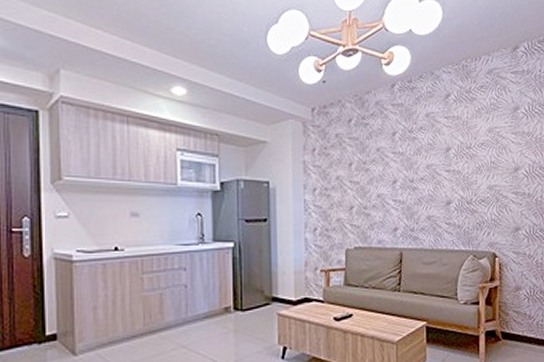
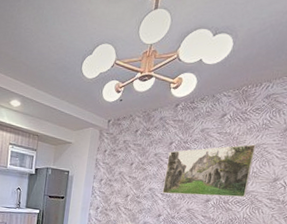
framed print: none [393,128,489,200] -> present [162,144,256,198]

